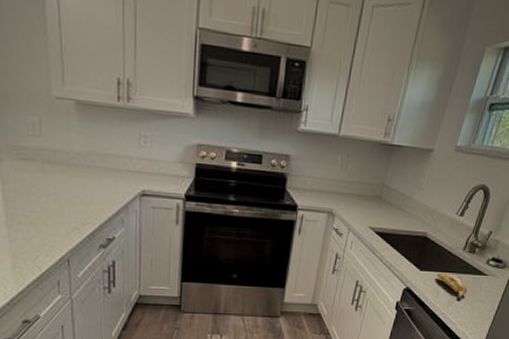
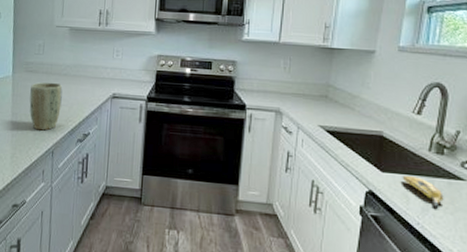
plant pot: none [28,174,74,235] -> present [29,82,63,131]

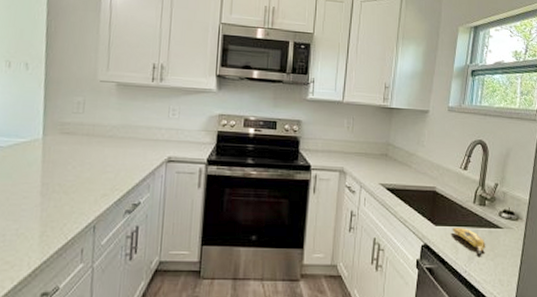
plant pot: present [29,82,63,131] -> none [64,145,108,202]

